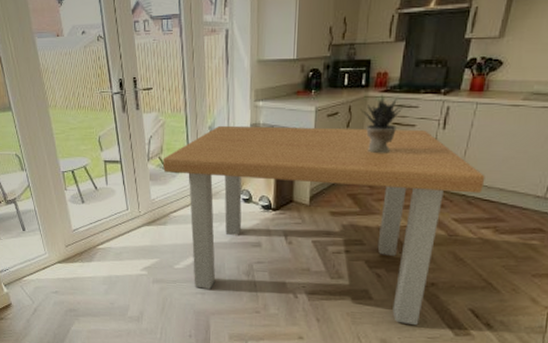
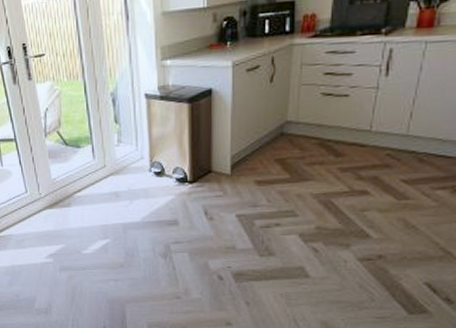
dining table: present [162,125,485,326] -> none [61,79,439,305]
potted plant: present [360,94,404,154] -> none [285,39,337,111]

